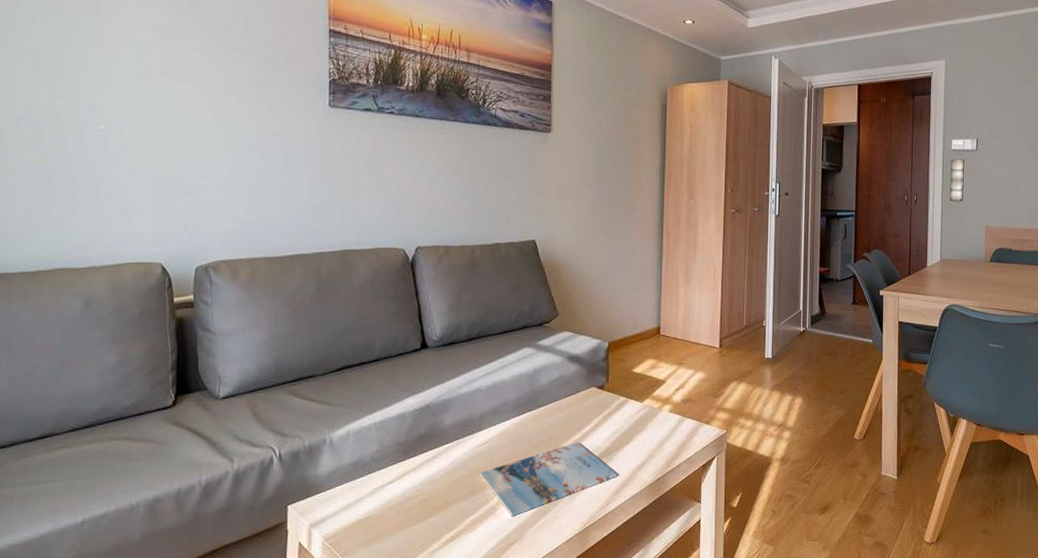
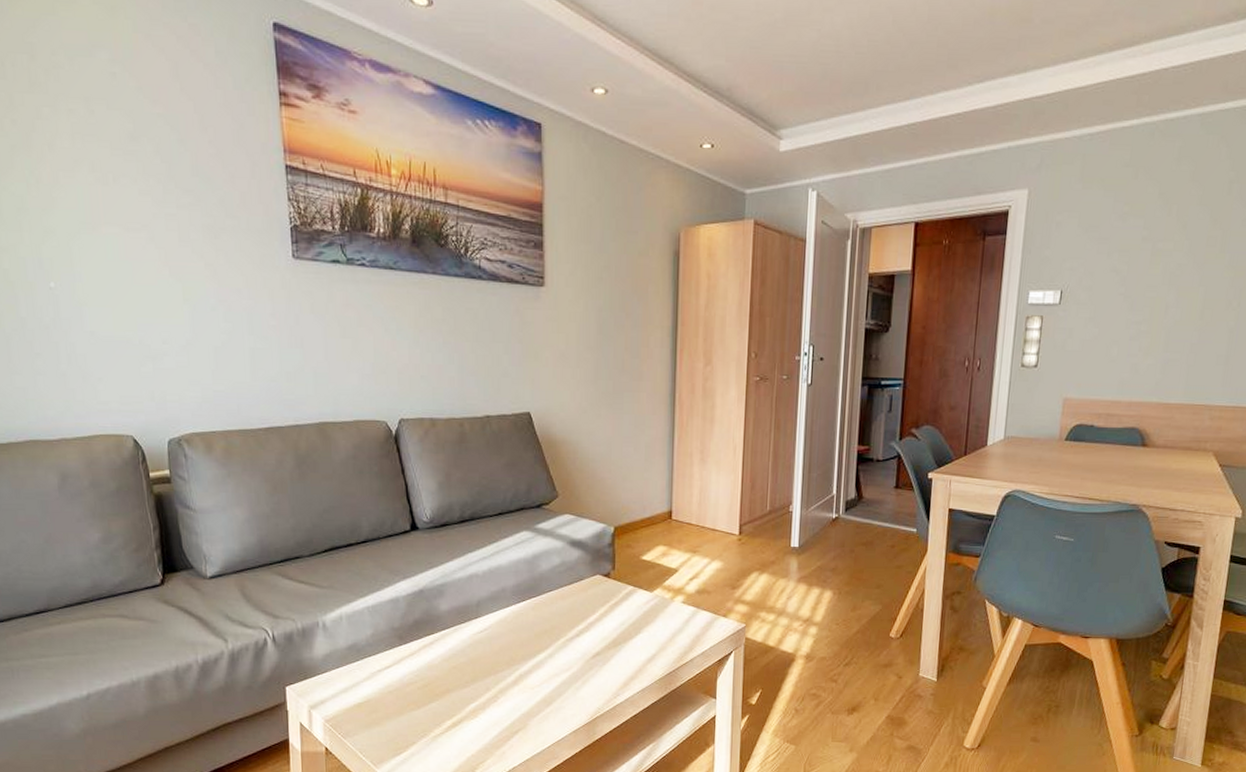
magazine: present [480,441,617,517] -> none [480,631,625,706]

